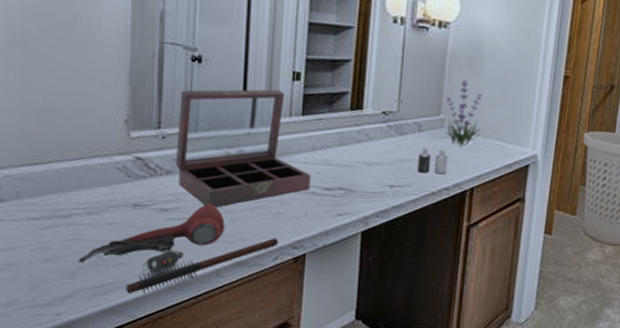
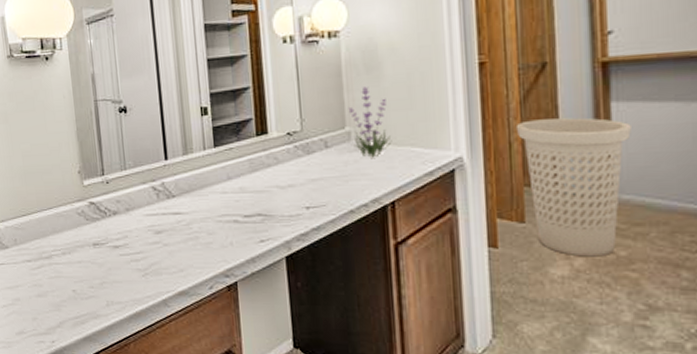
hair dryer: present [78,203,225,274] -> none [61,239,165,305]
hairbrush: present [126,238,279,295] -> none [97,267,212,324]
jewelry box: present [176,89,311,207] -> none [115,126,232,241]
candle: present [417,147,448,175] -> none [329,163,362,191]

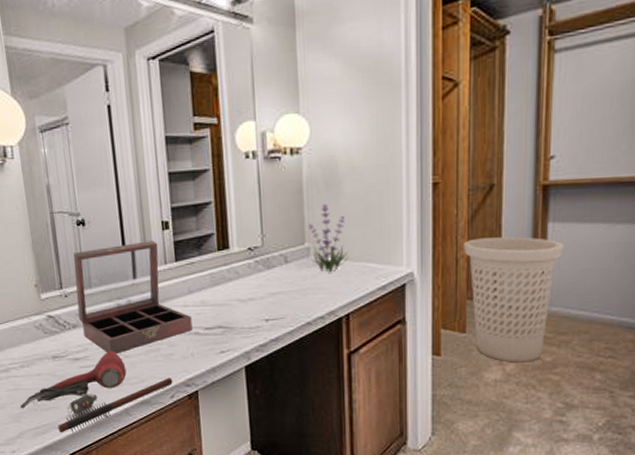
hair dryer: none [61,239,165,305] -> present [20,351,127,415]
hairbrush: none [97,267,212,324] -> present [58,378,173,433]
jewelry box: none [115,126,232,241] -> present [73,240,193,353]

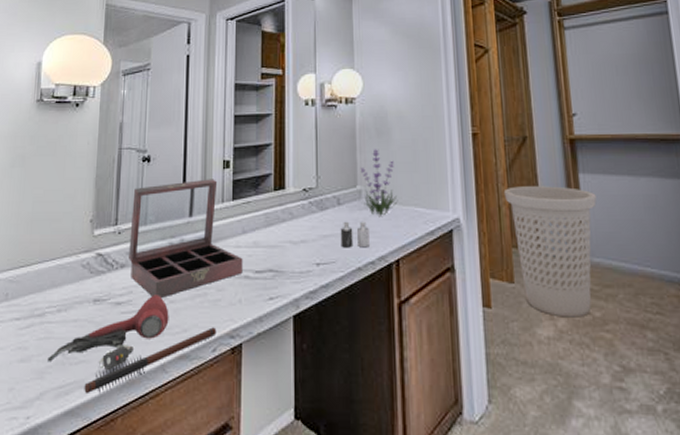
candle: none [288,278,319,304] -> present [340,221,369,248]

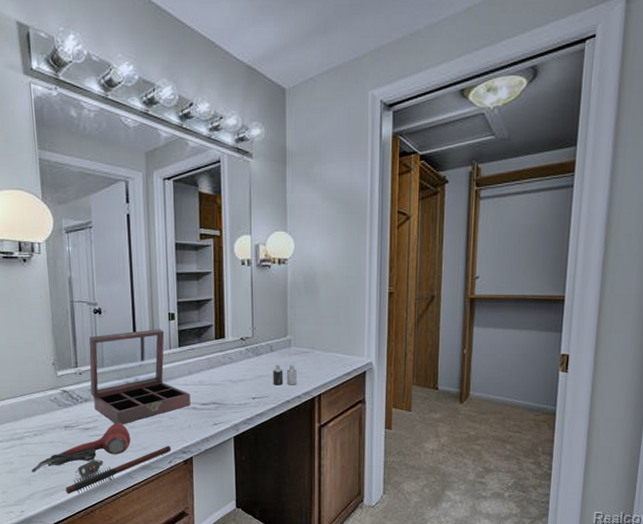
plant: present [360,149,398,216] -> none [290,305,322,361]
laundry basket: present [503,186,597,318] -> none [410,337,485,436]

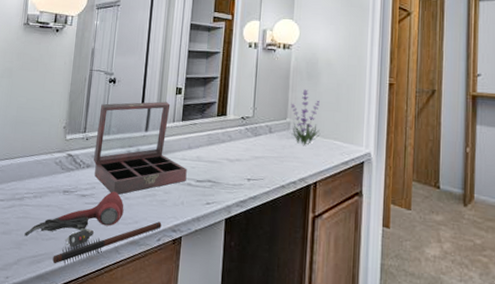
candle: present [273,364,297,385] -> none [269,146,294,170]
plant: none [290,305,322,361] -> present [289,89,321,145]

